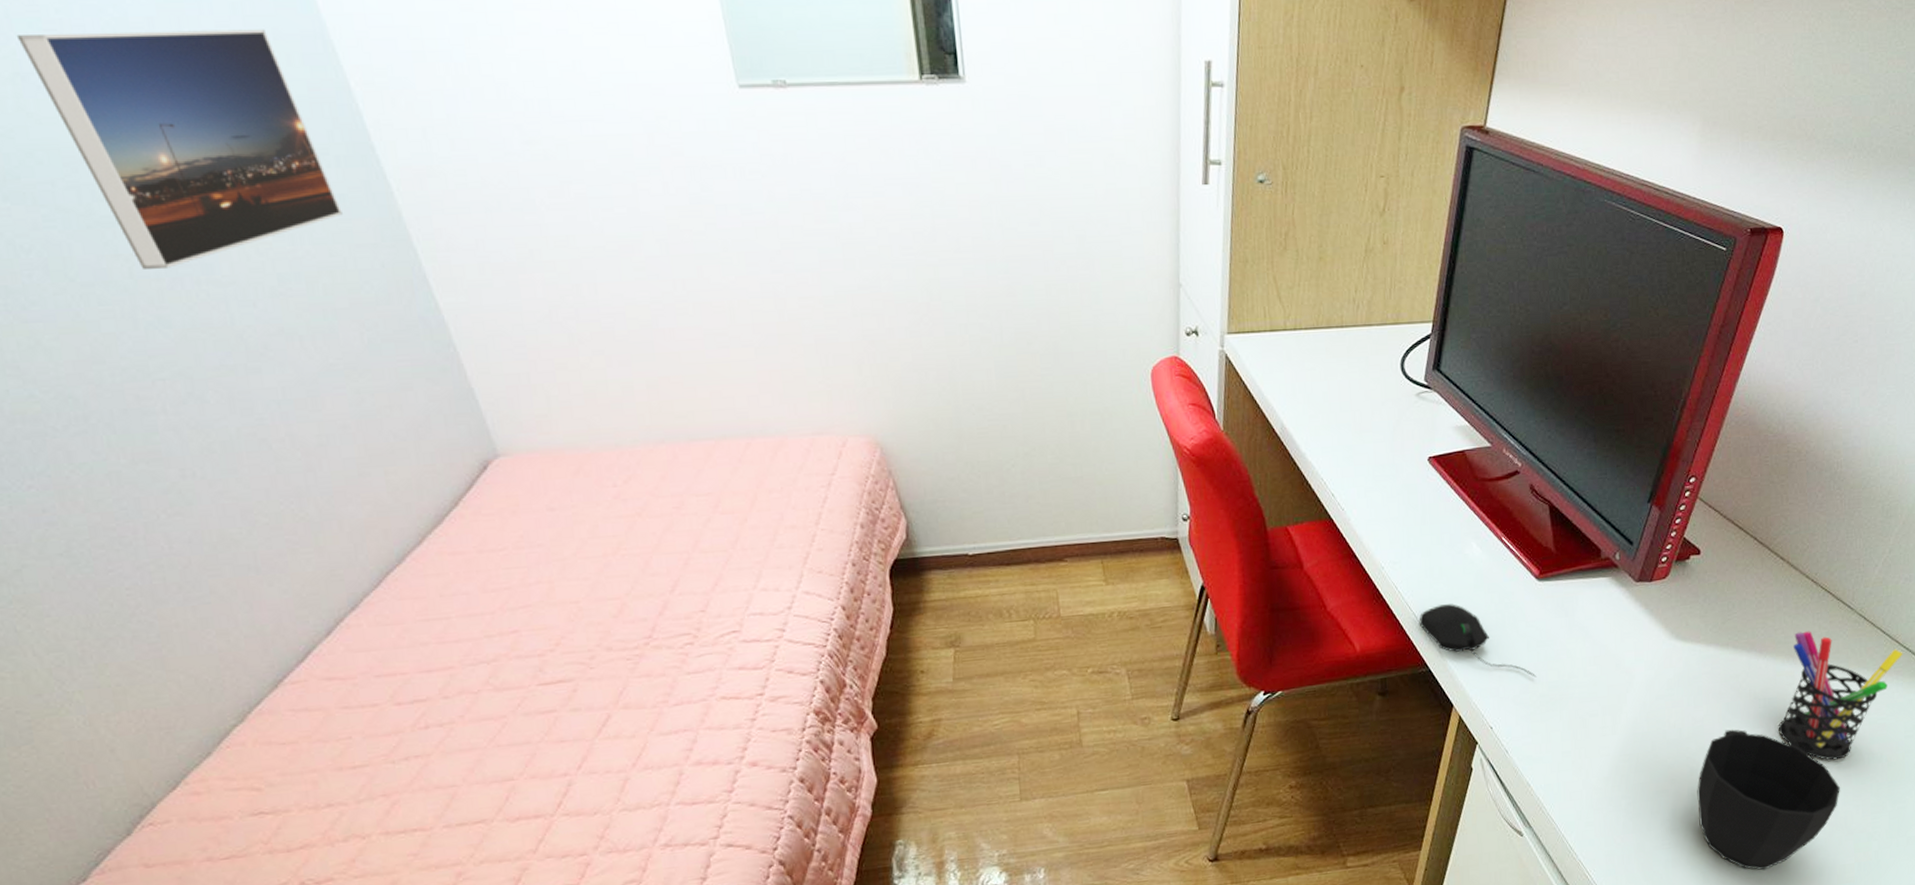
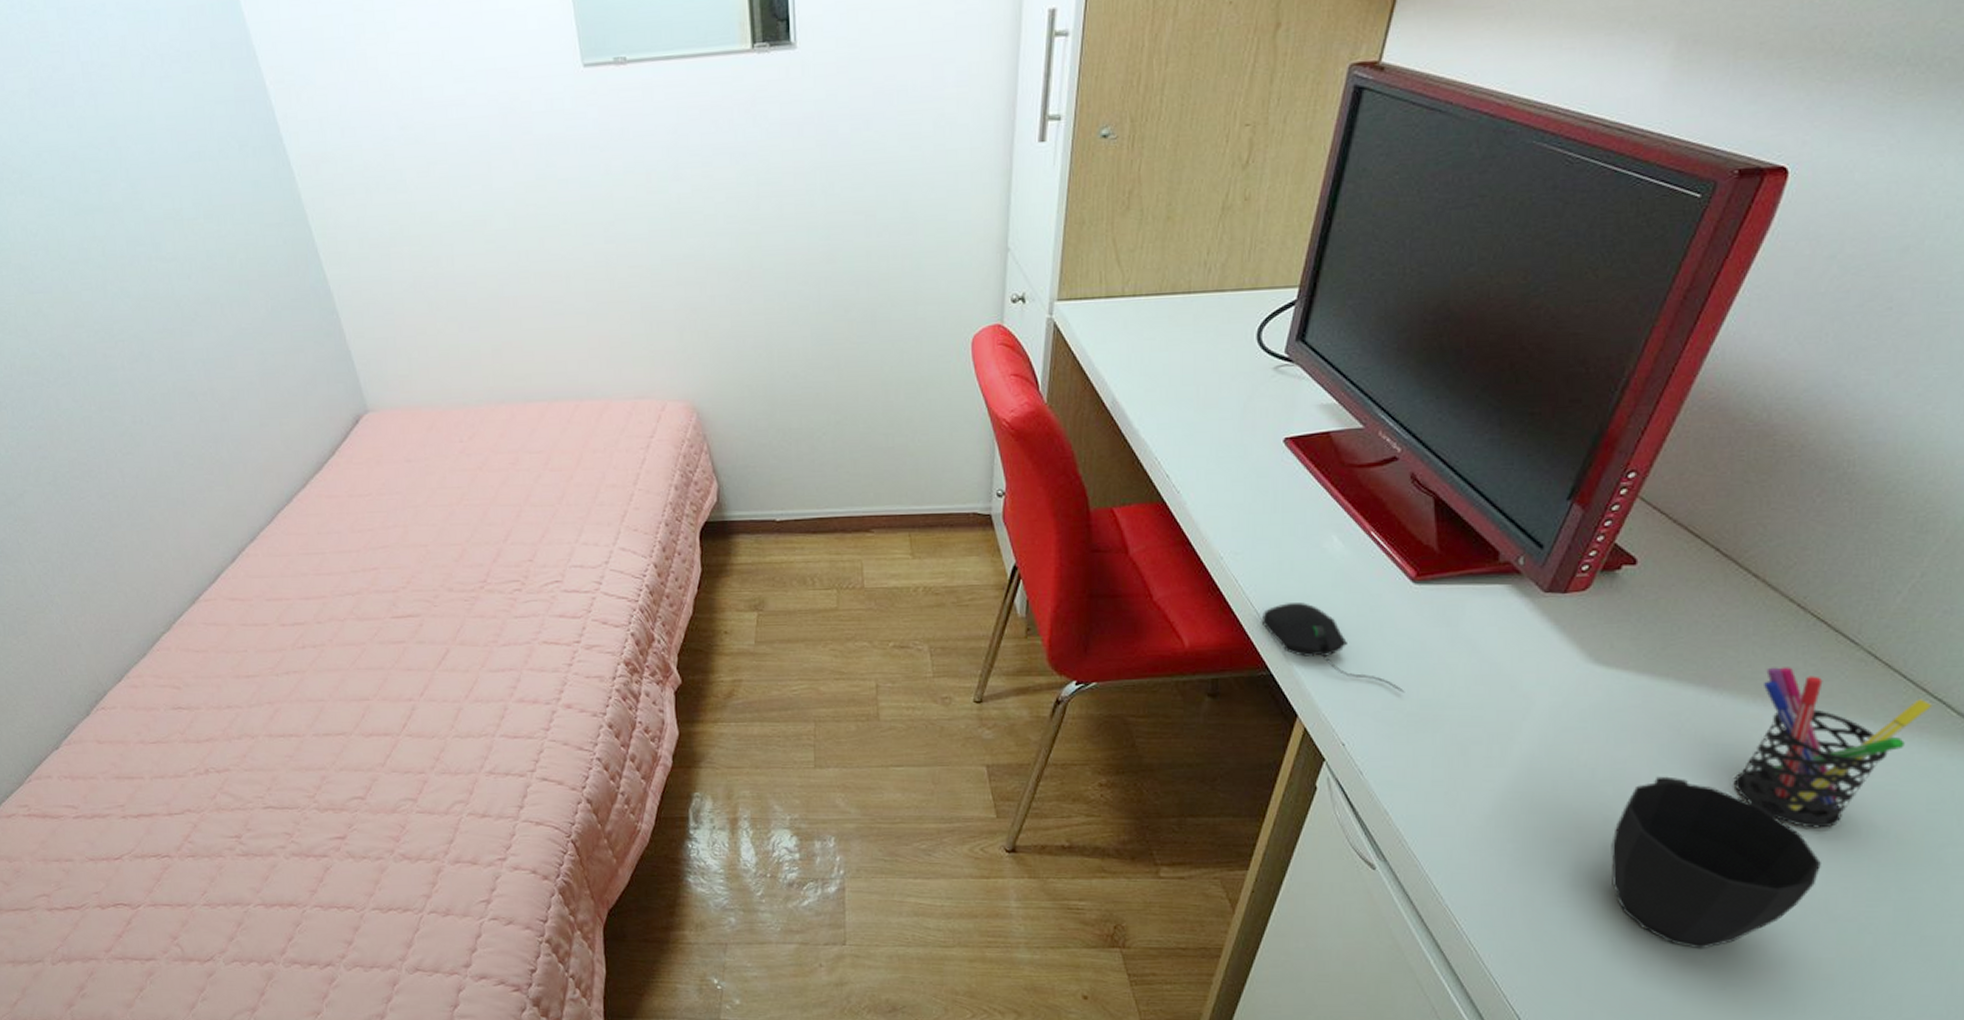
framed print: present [16,29,343,270] -> none [32,40,256,249]

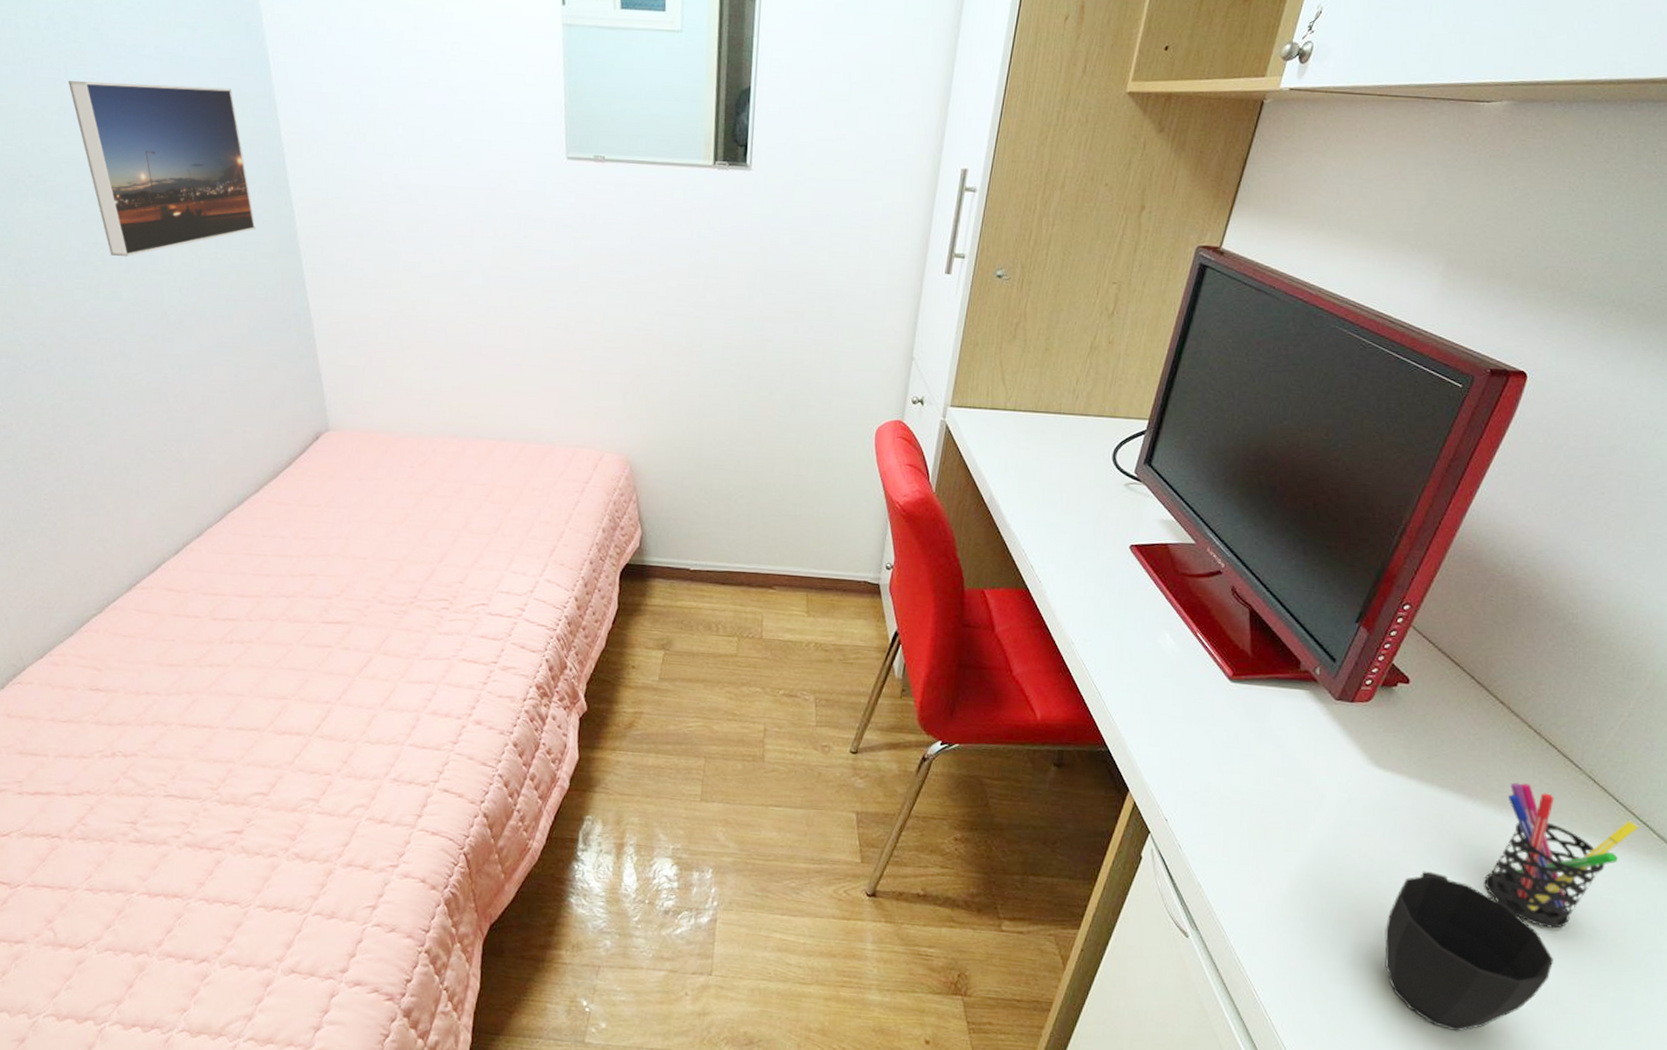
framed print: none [32,40,256,249] -> present [68,81,256,257]
computer mouse: present [1261,603,1405,693] -> none [1103,688,1220,778]

